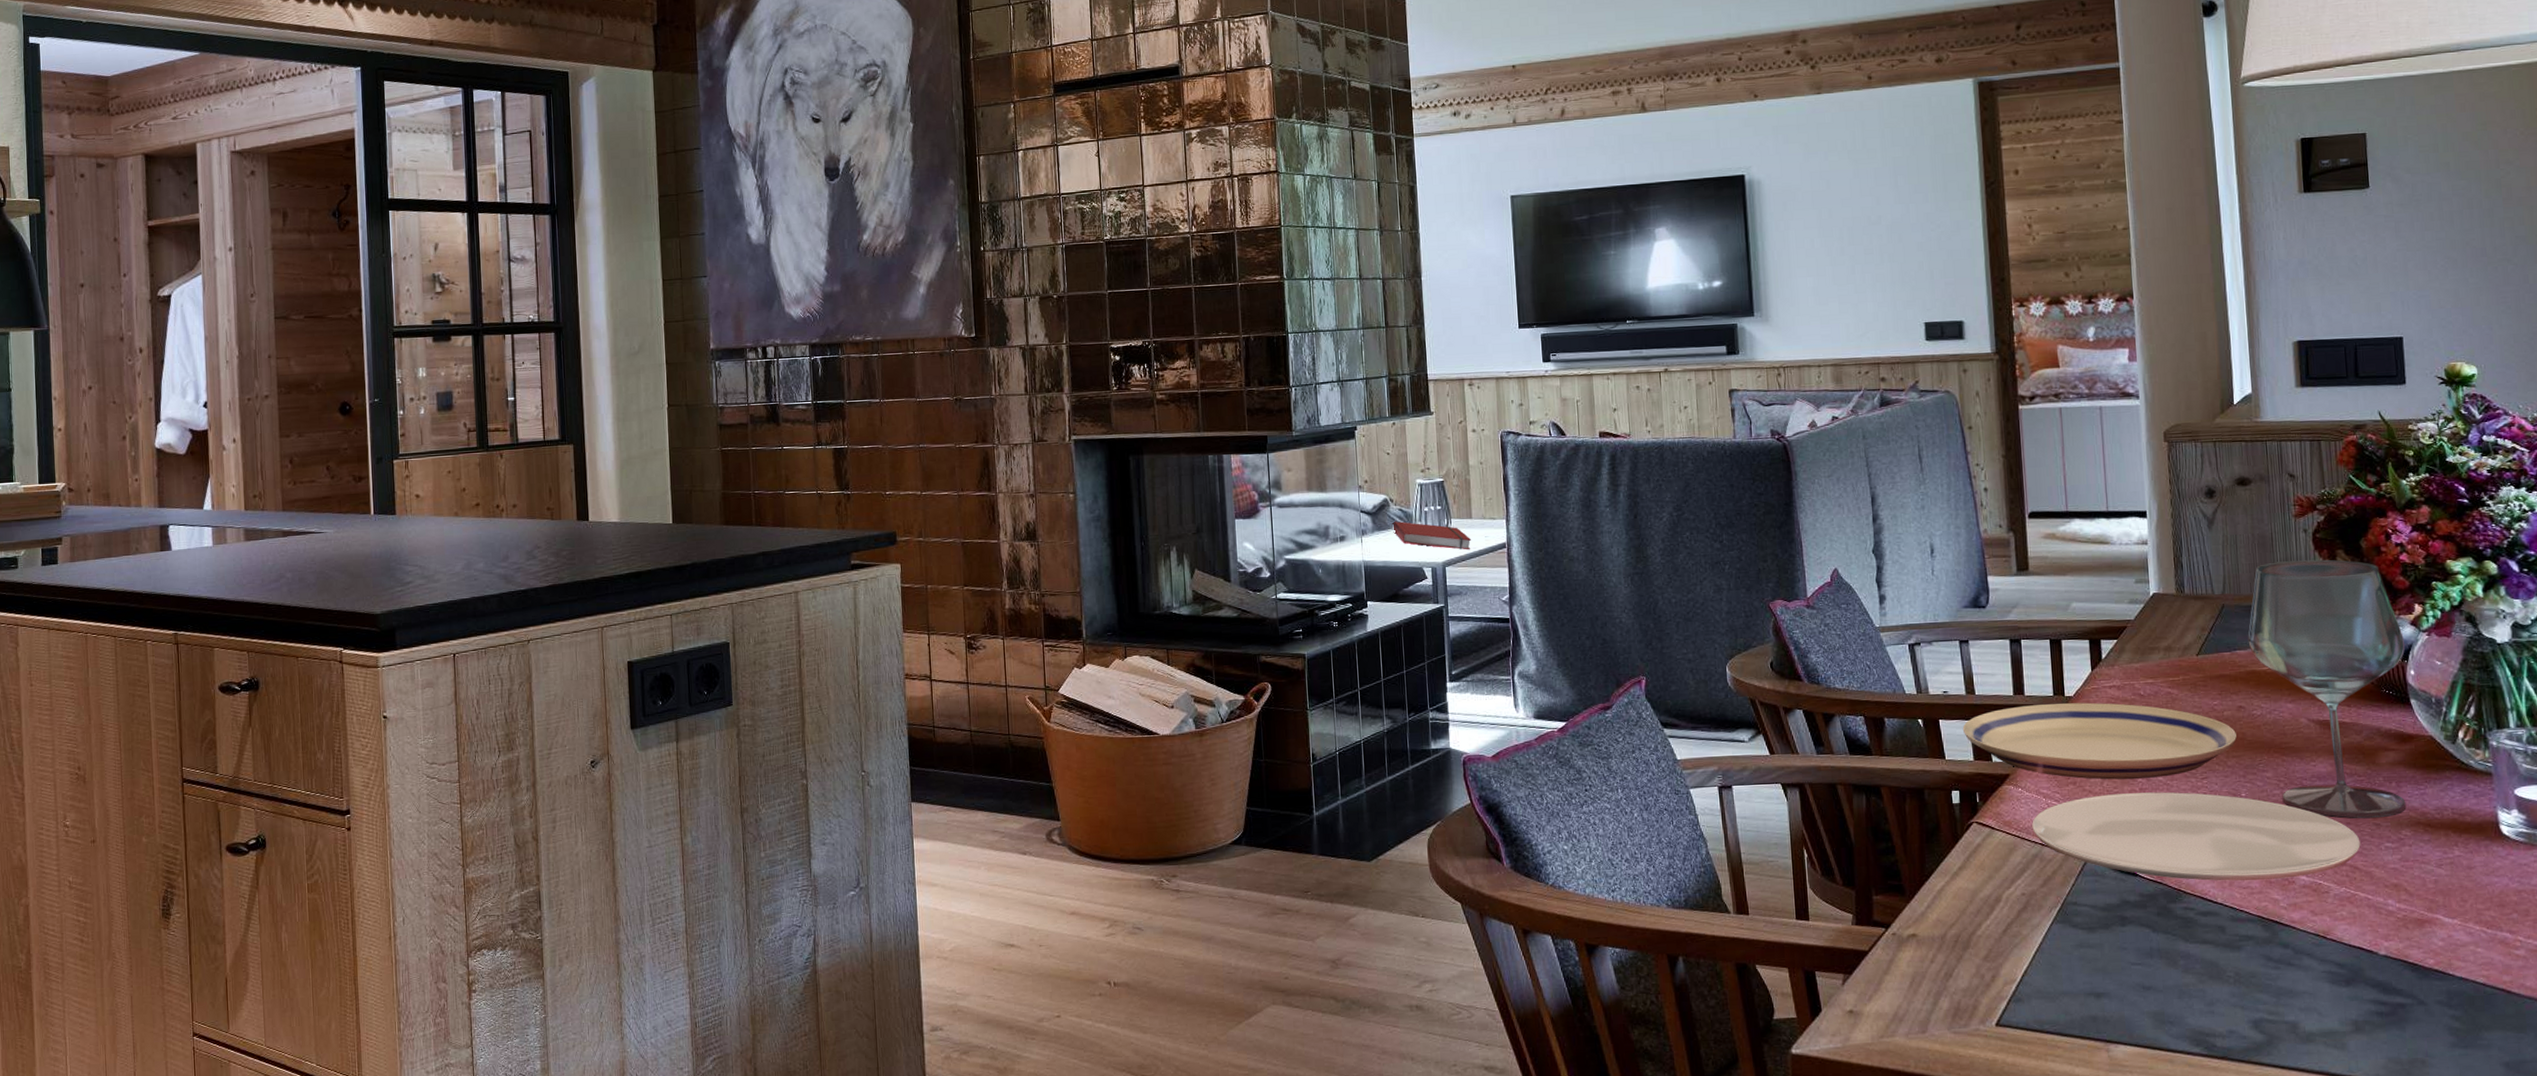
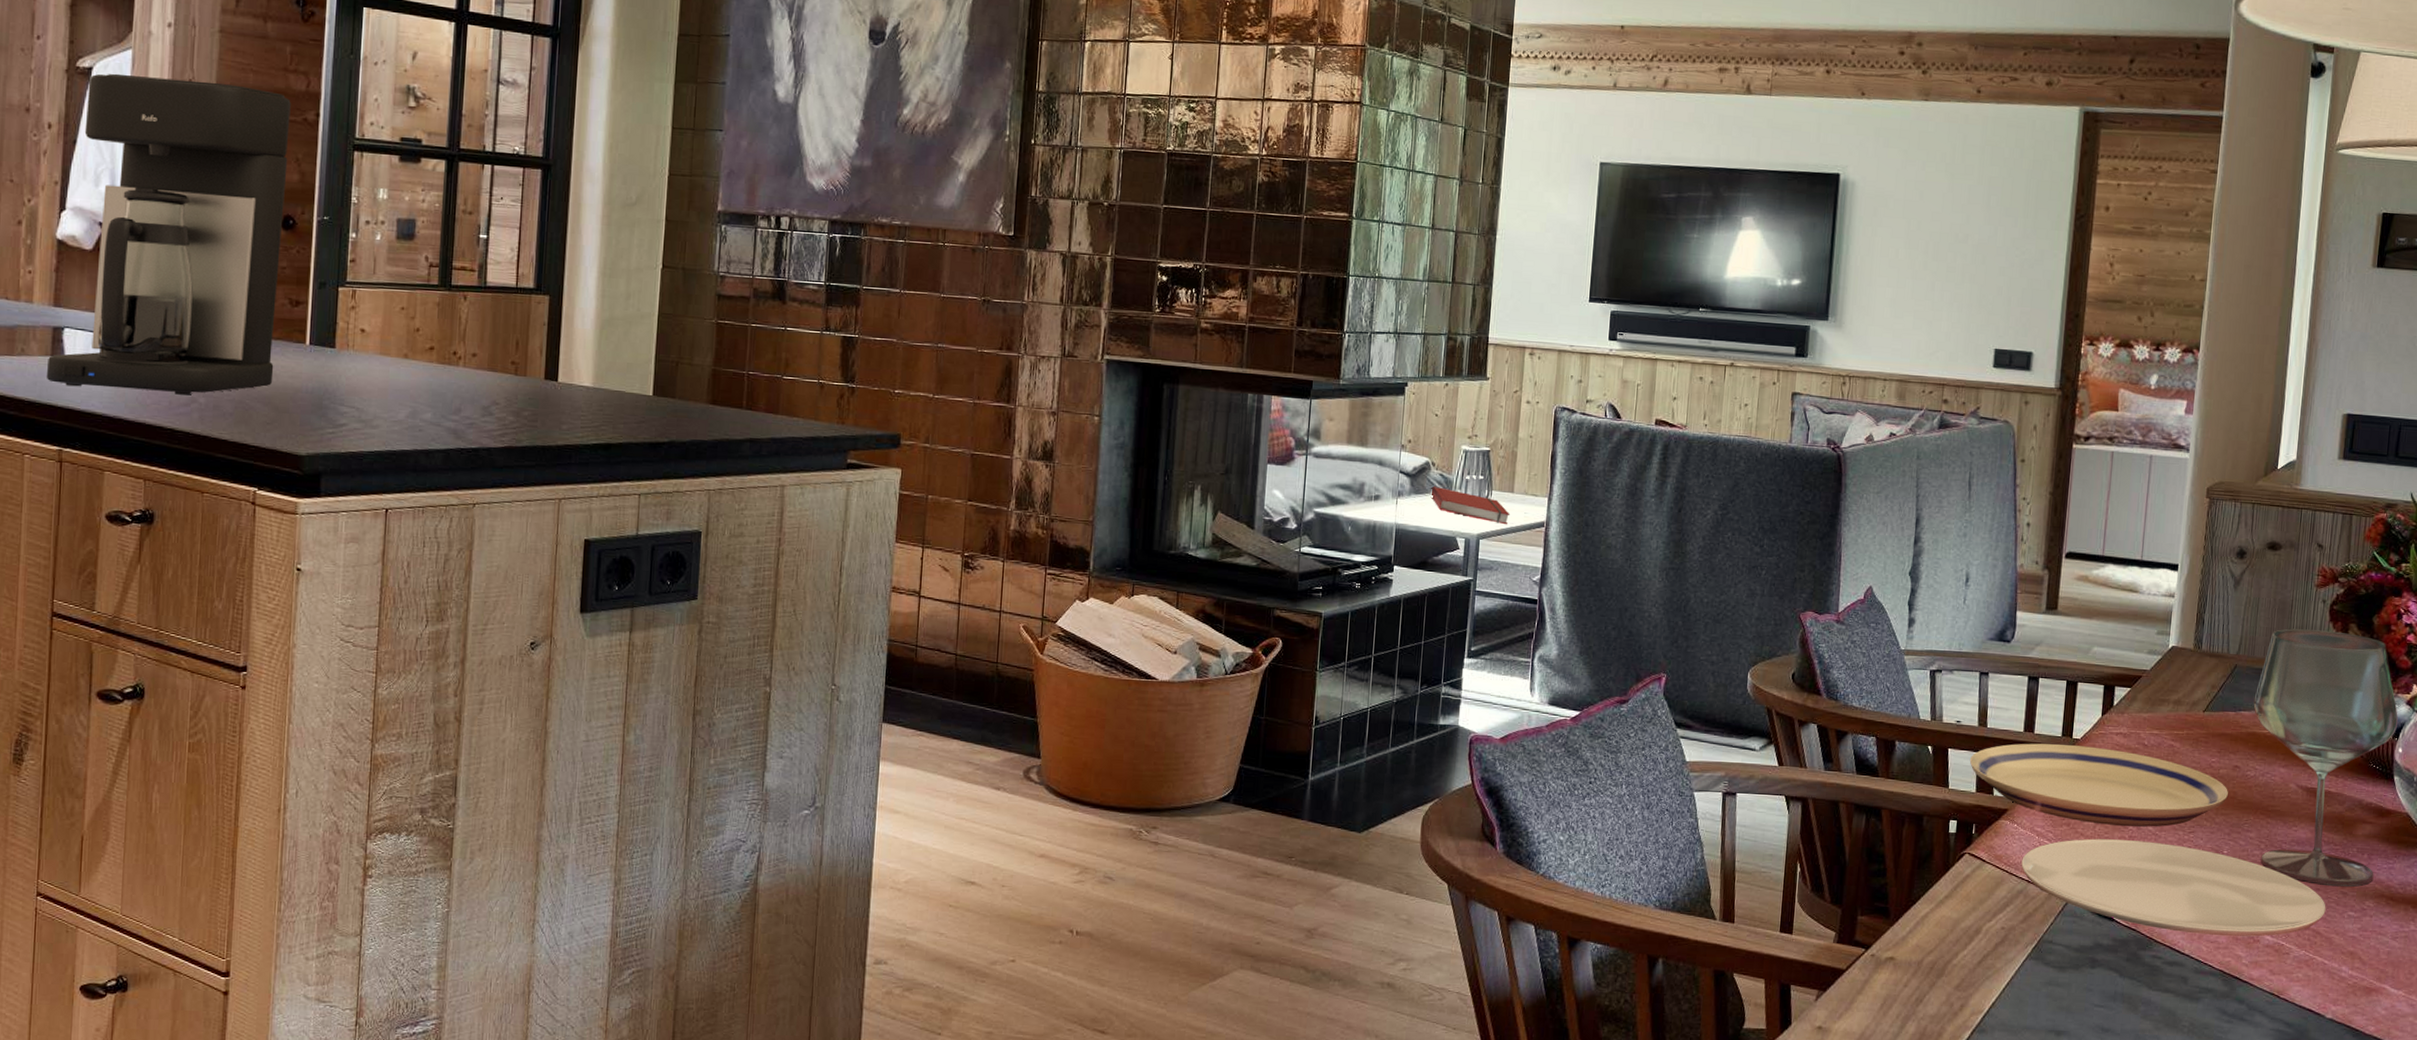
coffee maker: none [158,293,346,576] -> present [46,73,291,395]

